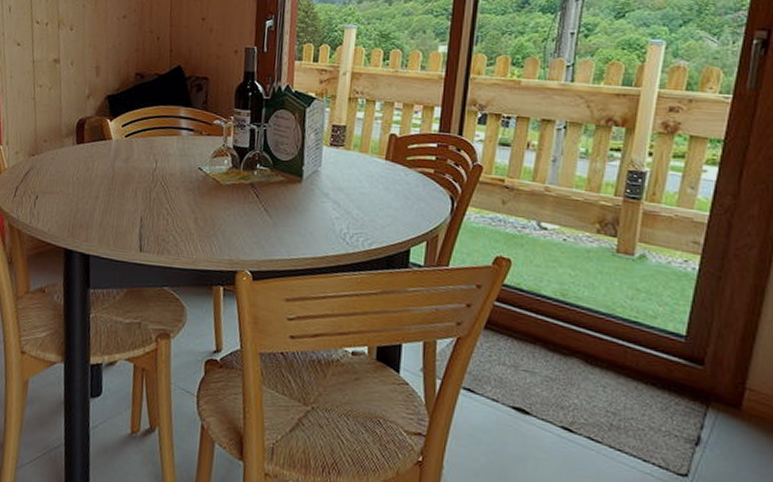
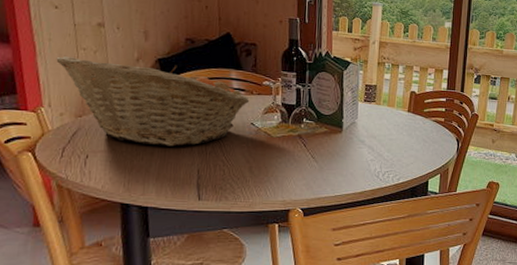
fruit basket: none [15,93,198,191] -> present [56,55,250,147]

